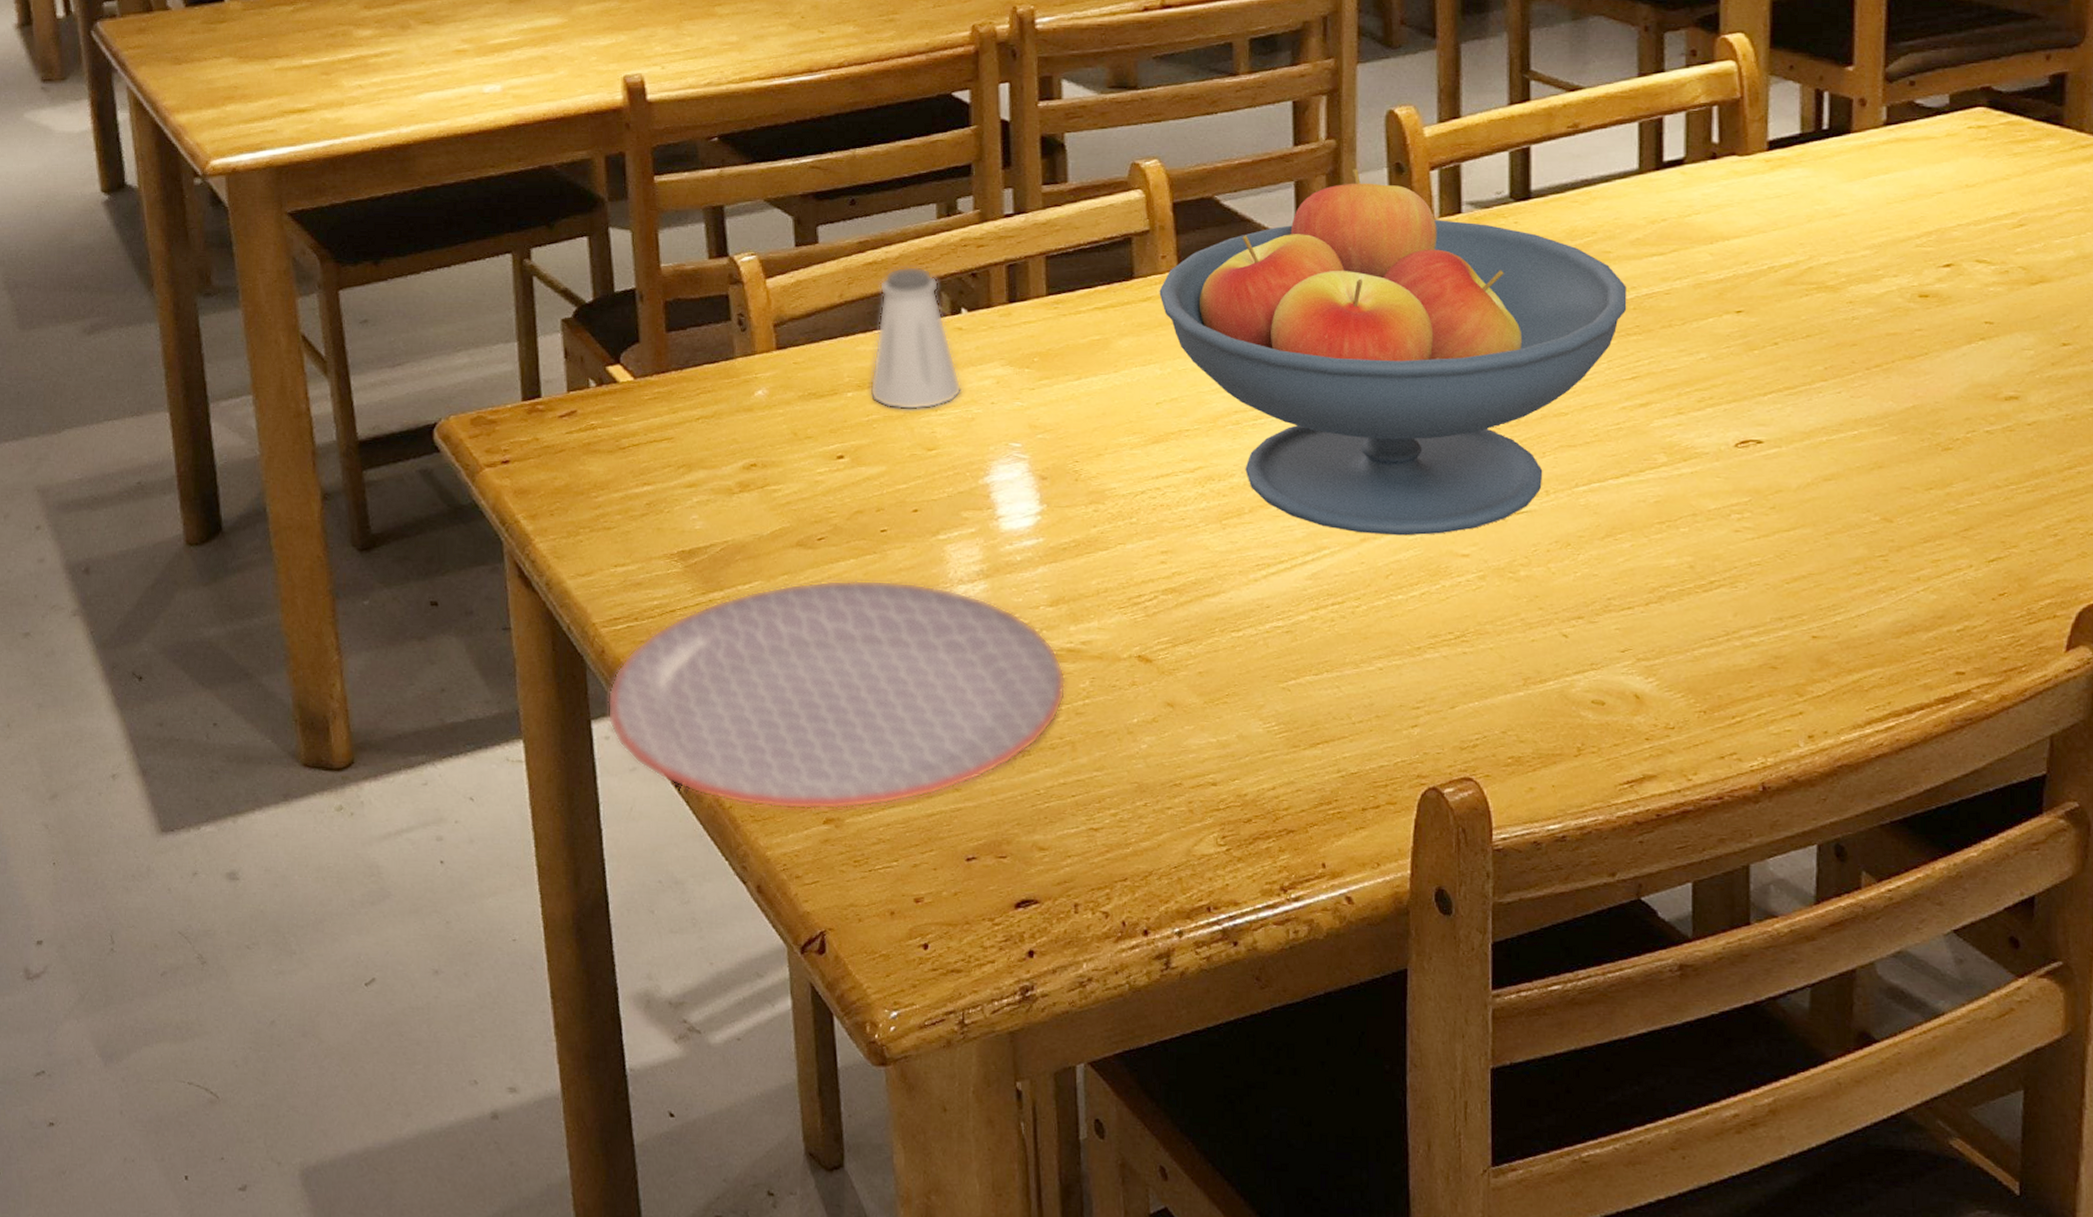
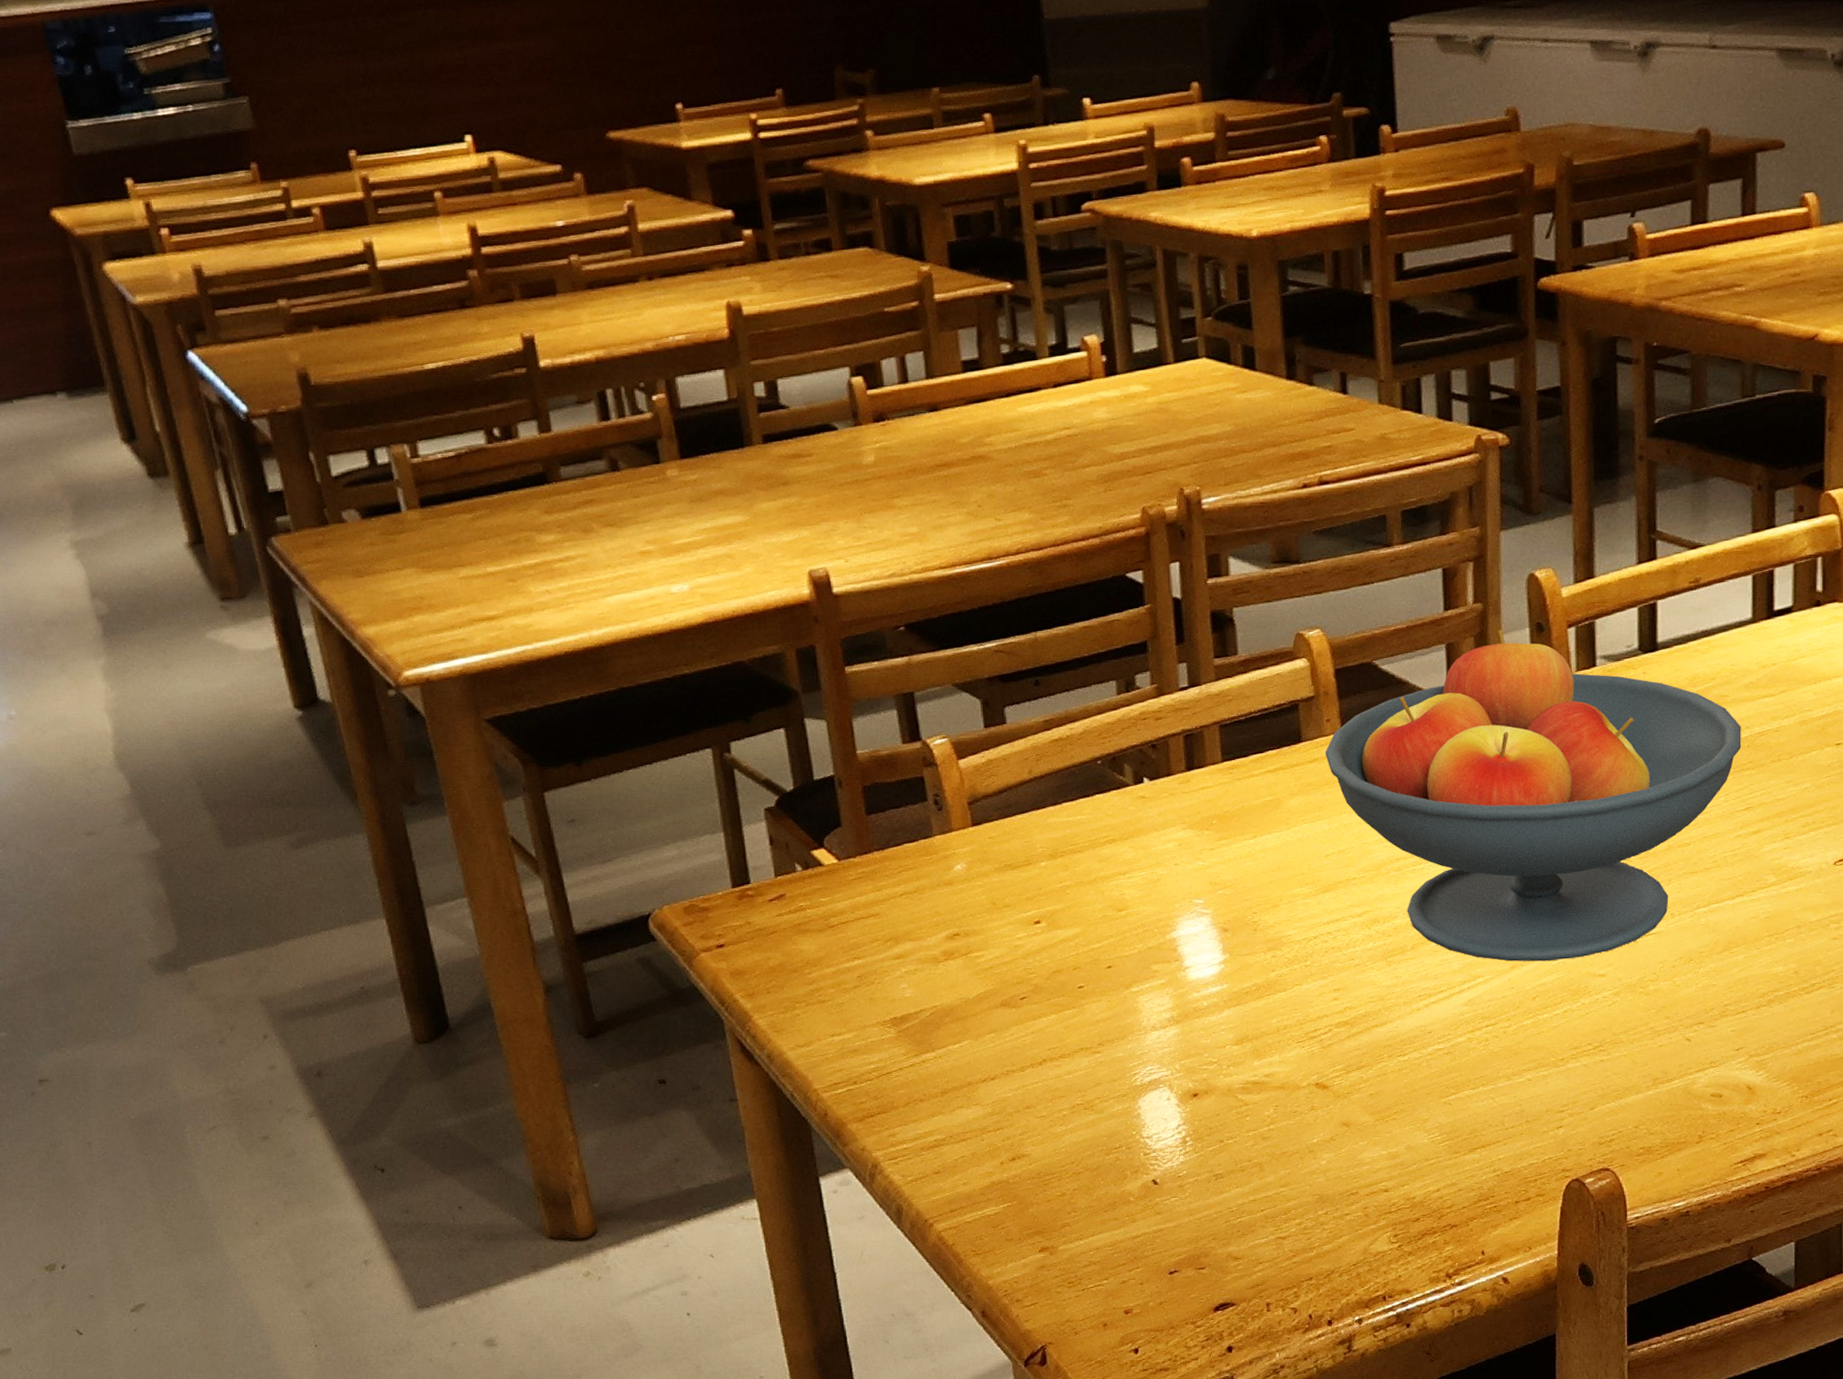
plate: present [607,579,1066,810] -> none [833,1032,1252,1242]
saltshaker: present [870,266,962,410] -> none [1062,740,1148,875]

